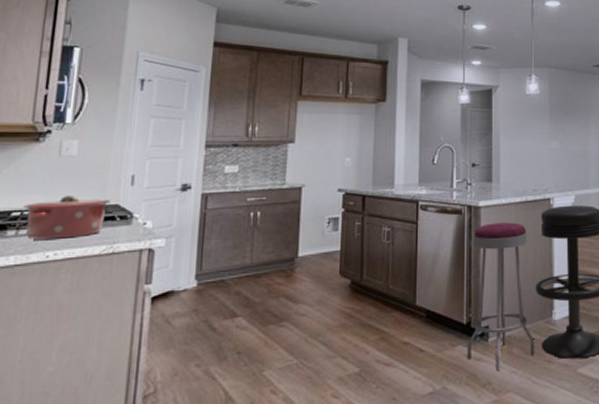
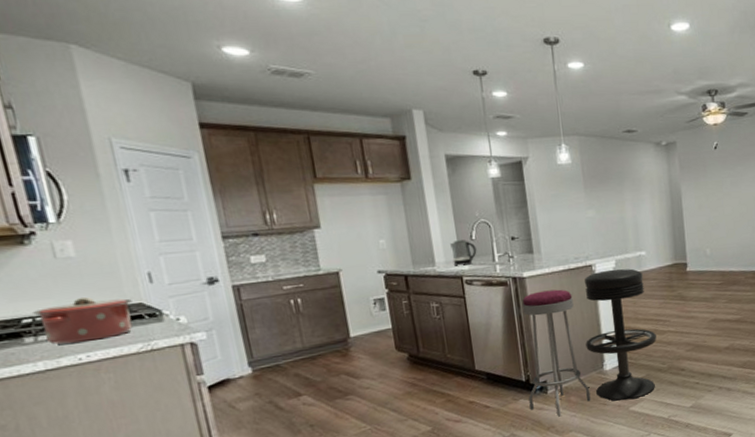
kettle: none [411,163,437,190] -> present [450,240,477,266]

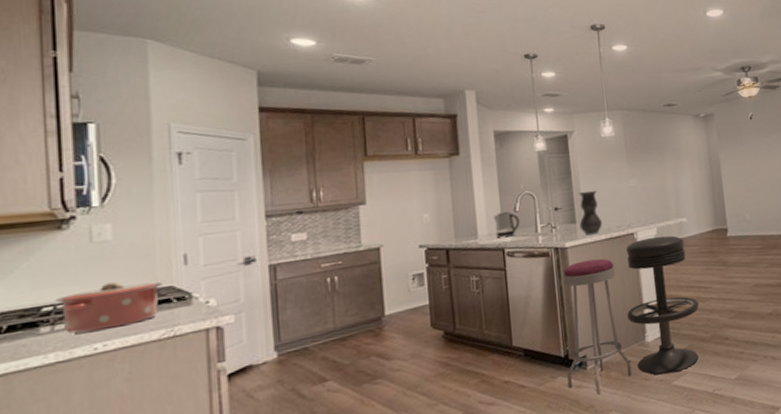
vase: none [534,221,561,266] -> present [577,191,603,236]

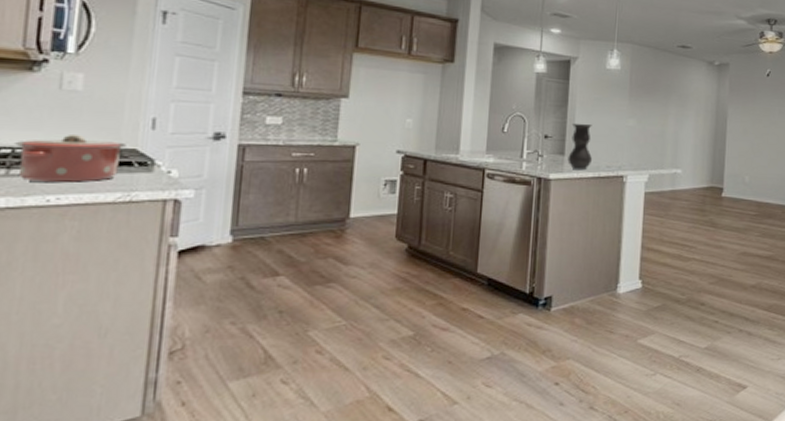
kettle: present [494,211,520,238] -> none [478,131,506,158]
bar stool: present [563,258,632,395] -> none [528,196,598,340]
bar stool: present [626,235,699,375] -> none [602,183,679,331]

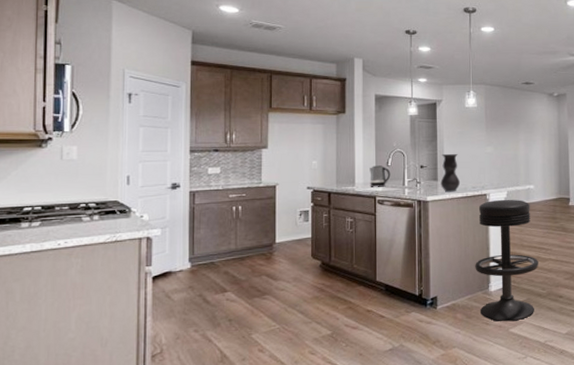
casserole: present [15,133,127,182] -> none [33,192,110,231]
kettle: none [478,131,506,158] -> present [369,165,391,187]
bar stool: none [602,183,679,331] -> present [475,199,538,322]

